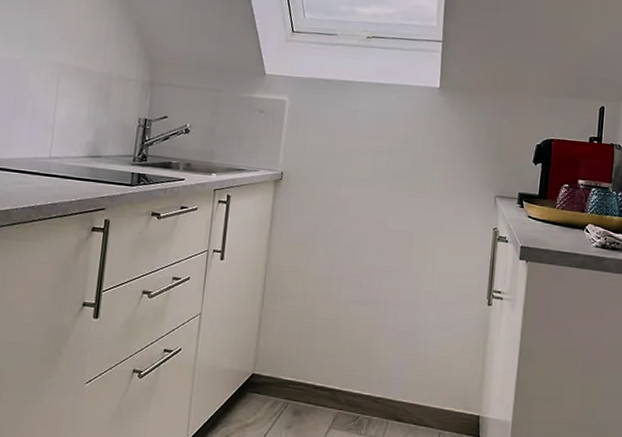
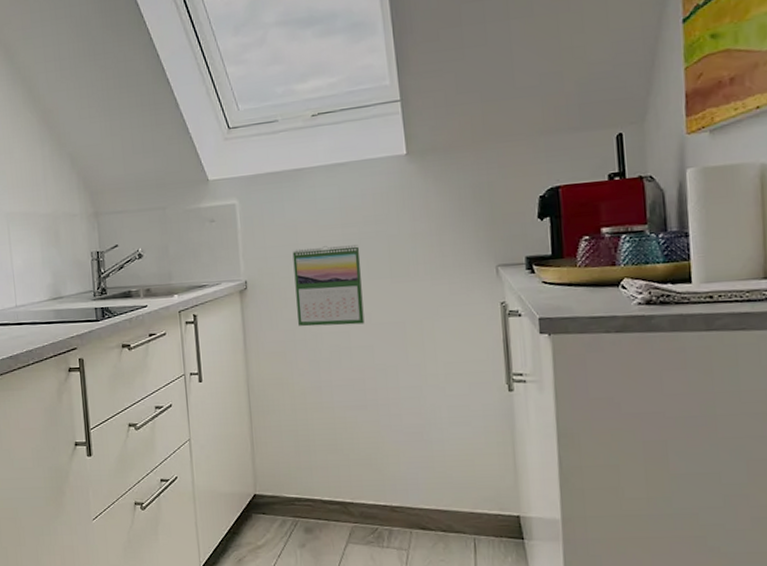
calendar: none [322,151,387,229] -> present [292,245,365,327]

